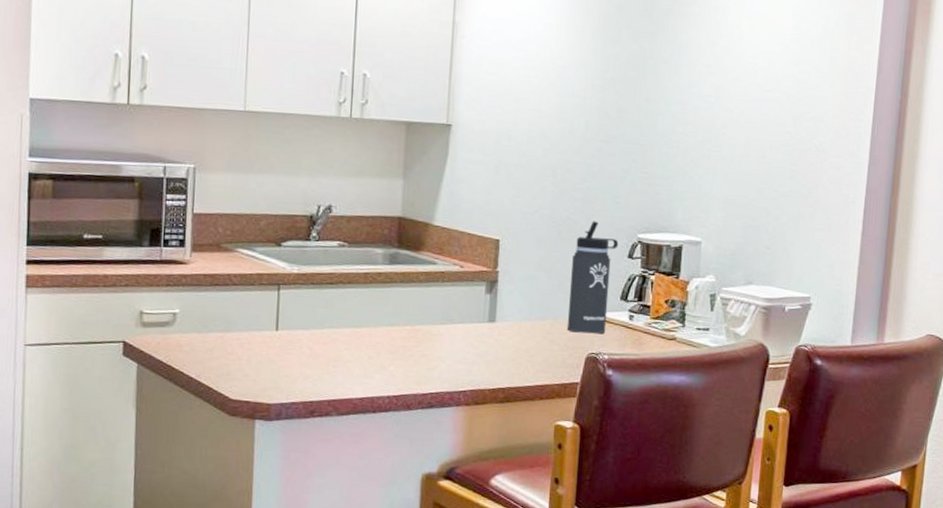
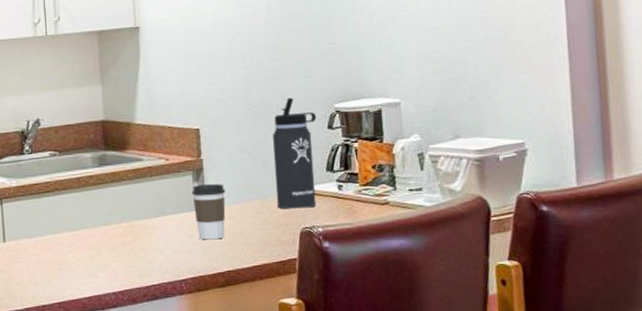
coffee cup: none [482,297,518,355] -> present [191,184,226,240]

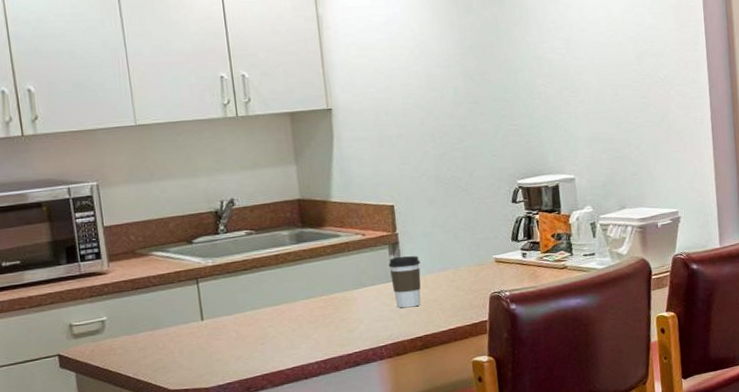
thermos bottle: present [273,97,317,209] -> none [463,175,504,277]

